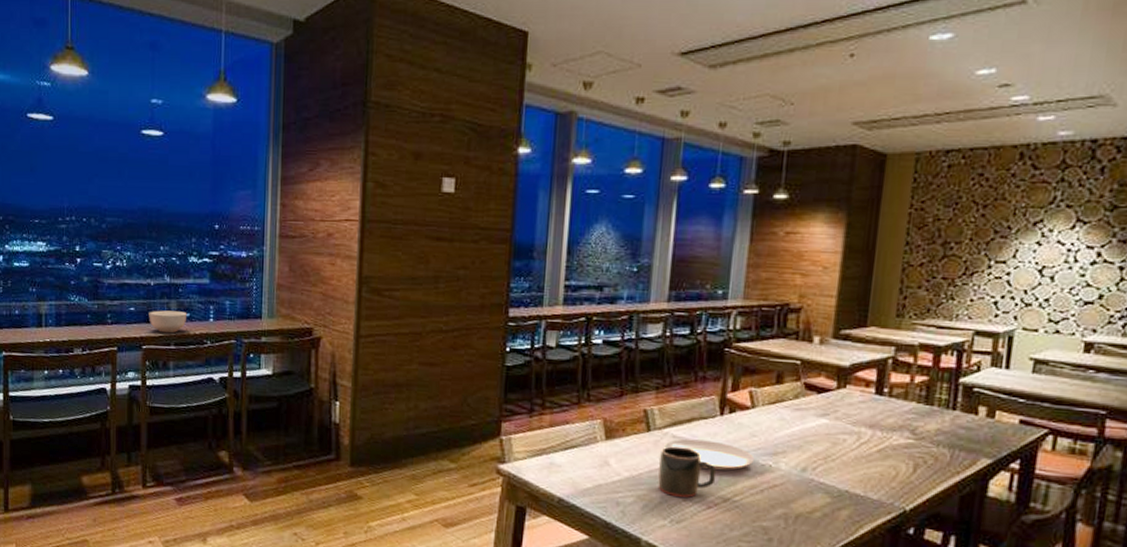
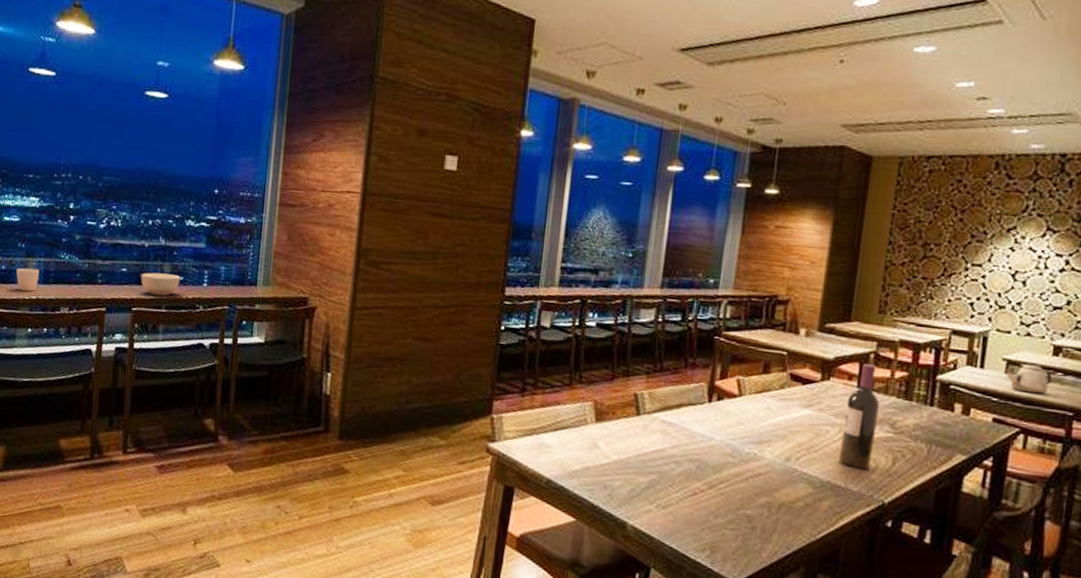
cup: none [29,311,52,335] -> present [16,267,40,292]
mug: present [658,446,717,498] -> none [645,431,704,483]
plate: present [664,438,755,471] -> none [653,424,741,458]
wine bottle: none [857,369,900,477] -> present [839,364,880,469]
teapot: none [1032,360,1084,394] -> present [1005,362,1053,395]

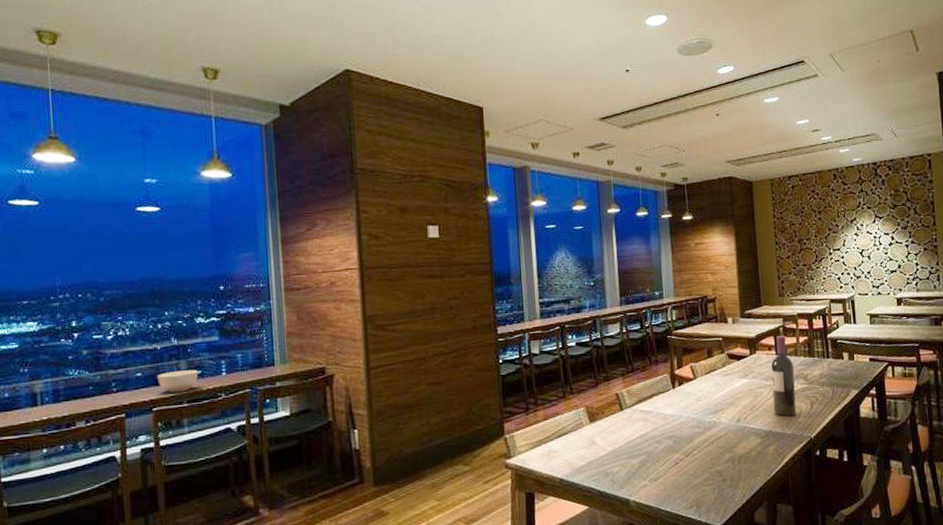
cup: present [16,267,40,292] -> none [22,390,49,415]
teapot: present [1005,362,1053,395] -> none [870,313,901,336]

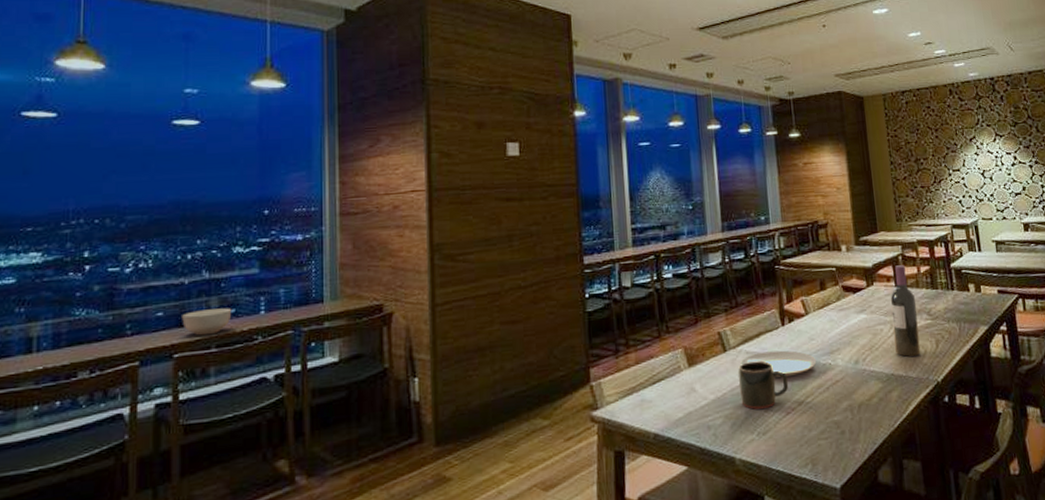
mug: none [633,418,678,460] -> present [738,361,789,409]
plate: none [635,409,703,433] -> present [741,350,817,377]

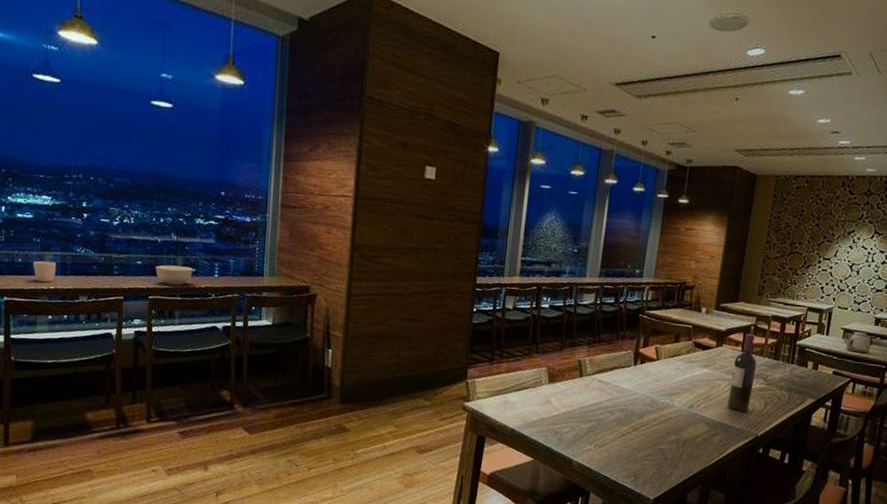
cup: none [14,334,47,364] -> present [33,260,57,283]
mug: present [738,361,789,409] -> none [587,388,630,428]
plate: present [741,350,817,377] -> none [592,383,657,407]
teapot: none [996,239,1029,265] -> present [842,330,874,354]

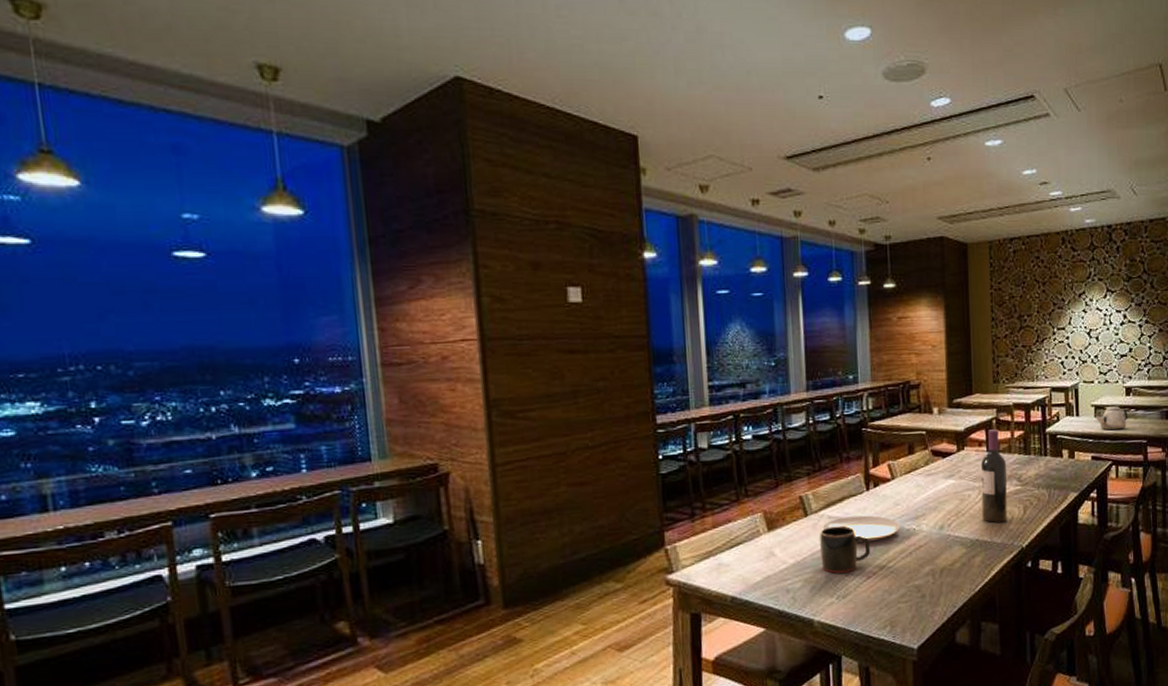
cup: present [33,260,57,283] -> none [25,491,64,523]
bowl: present [155,264,193,286] -> none [213,465,270,495]
mug: none [587,388,630,428] -> present [819,525,871,574]
plate: none [592,383,657,407] -> present [822,515,901,542]

